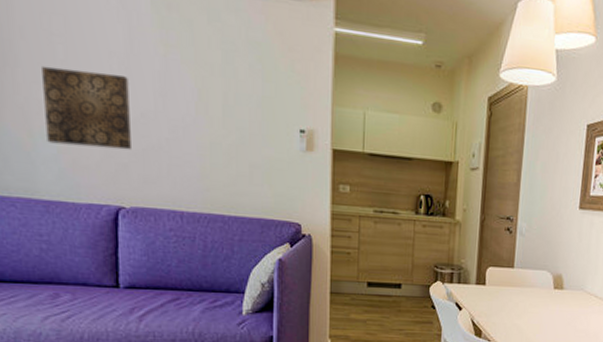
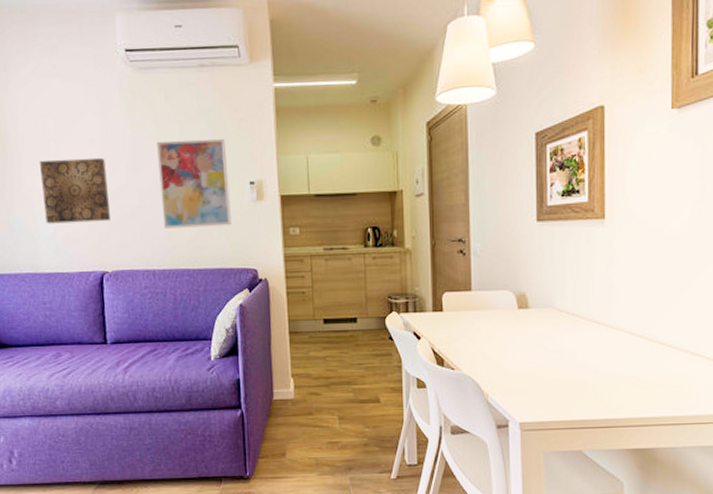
wall art: none [194,68,276,174] -> present [157,139,231,229]

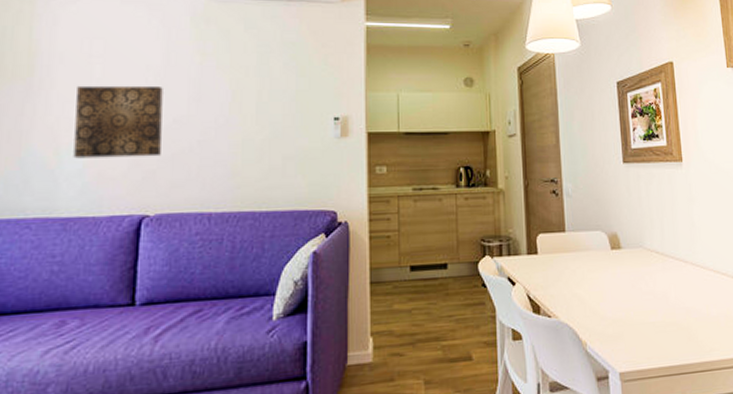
wall art: present [157,139,231,229] -> none [227,71,310,166]

